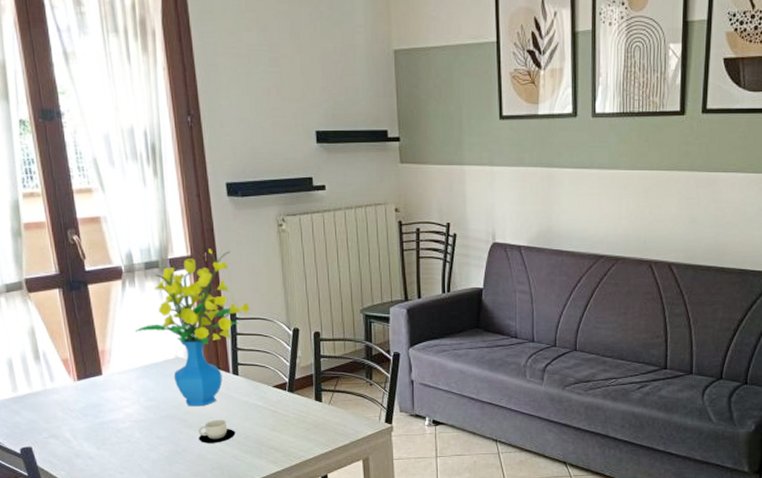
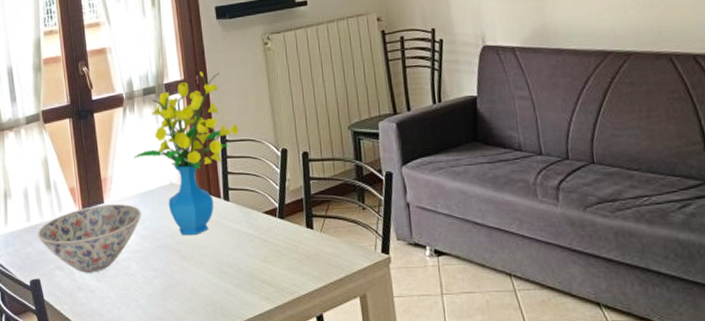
bowl: none [27,376,145,441] -> present [38,204,142,273]
cup: present [198,420,236,443] -> none [191,250,227,276]

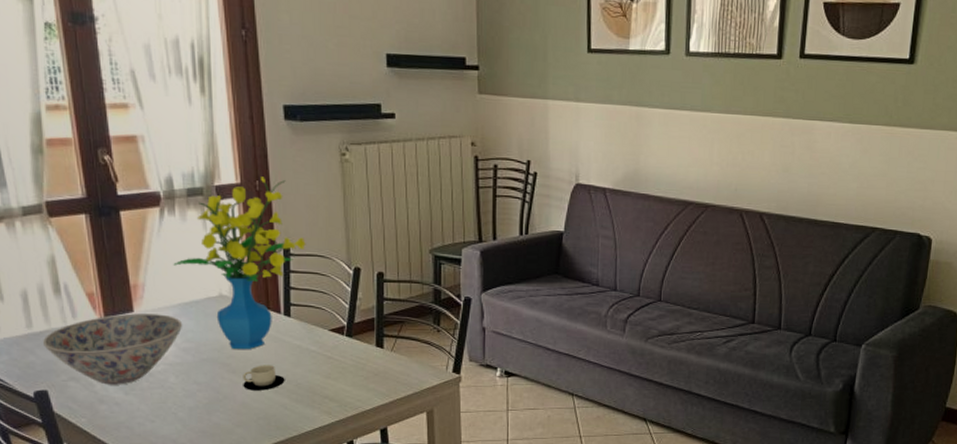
cup: none [191,250,227,276] -> present [243,365,285,391]

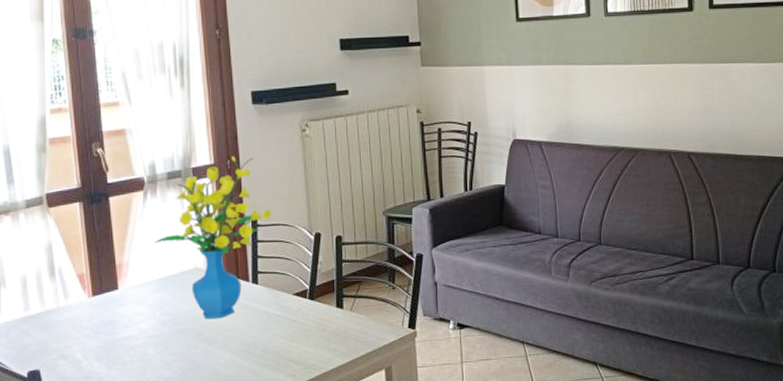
bowl: present [43,313,183,385] -> none [38,290,162,361]
cup: present [243,365,285,391] -> none [215,332,253,358]

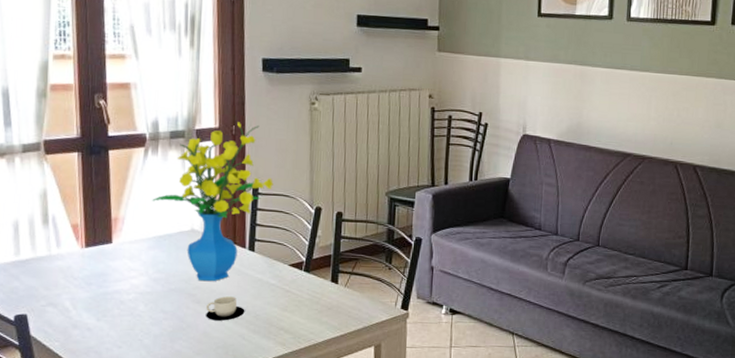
cup: none [215,332,253,358] -> present [206,296,245,321]

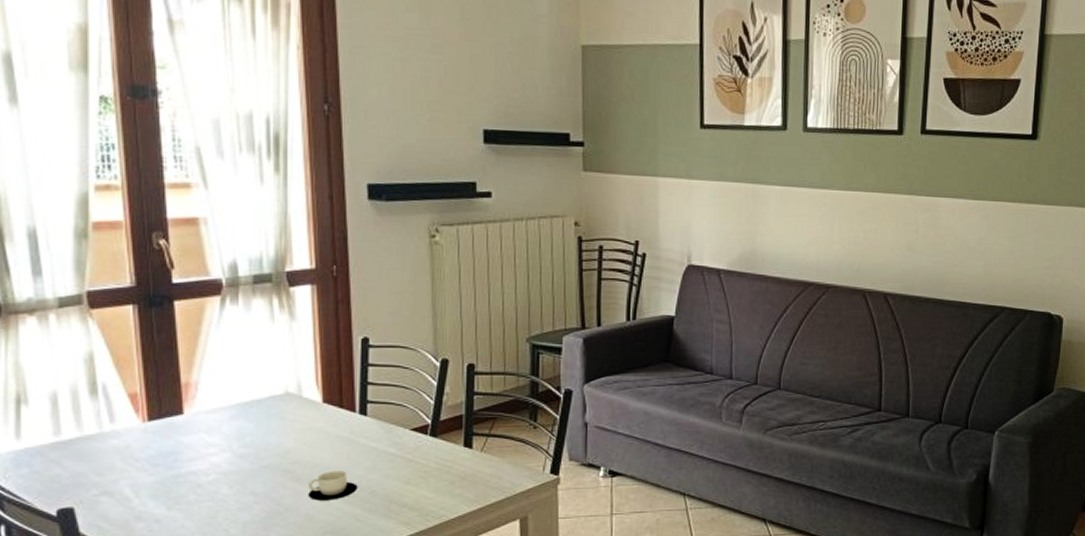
bouquet: present [152,122,274,281] -> none [233,261,387,453]

